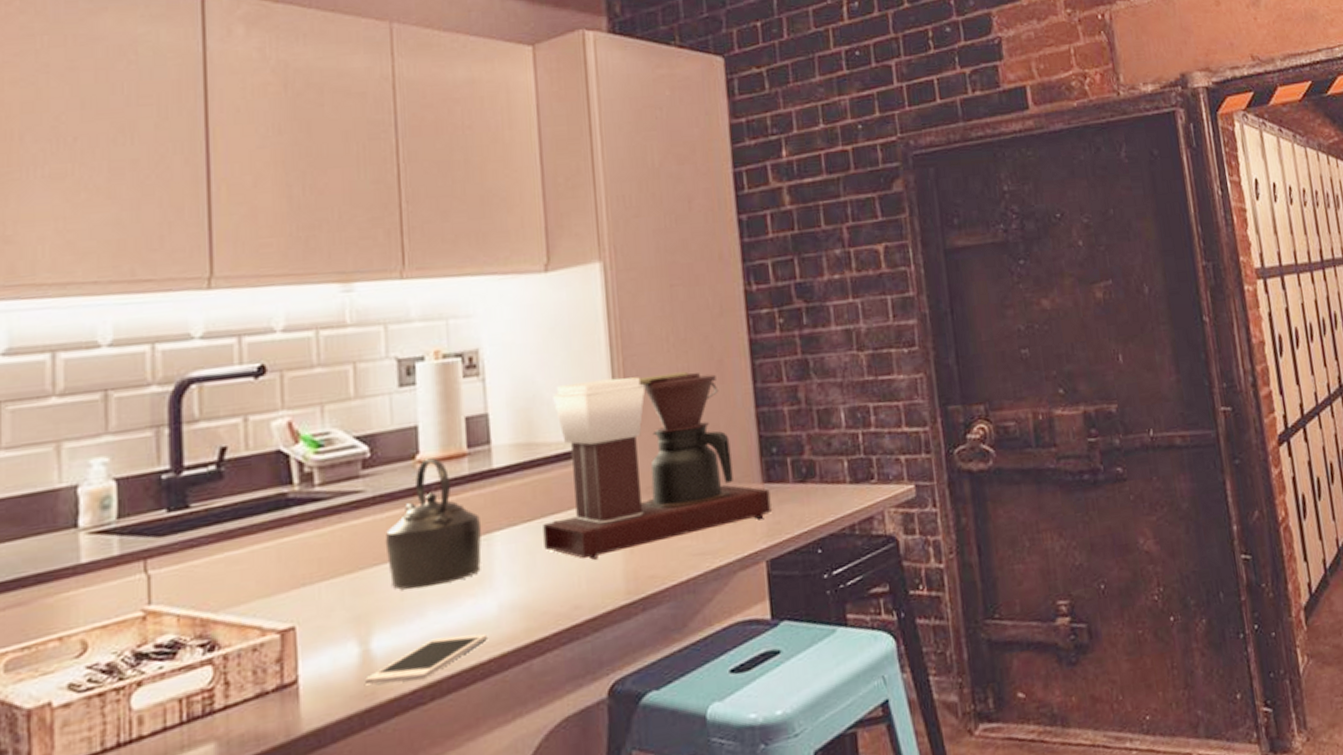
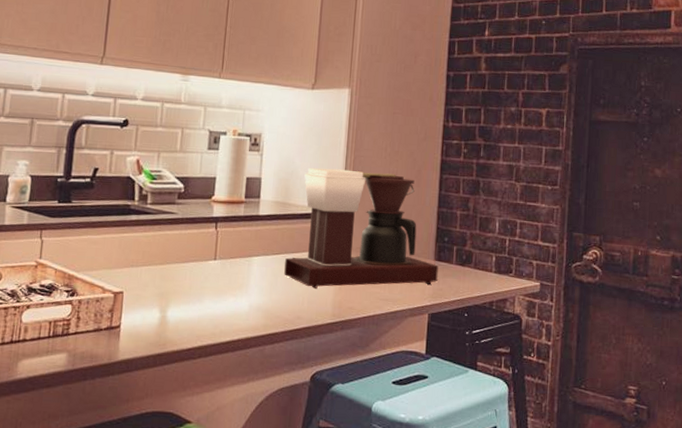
cell phone: present [365,633,487,685] -> none [161,318,239,343]
kettle: present [385,458,482,590] -> none [185,200,247,284]

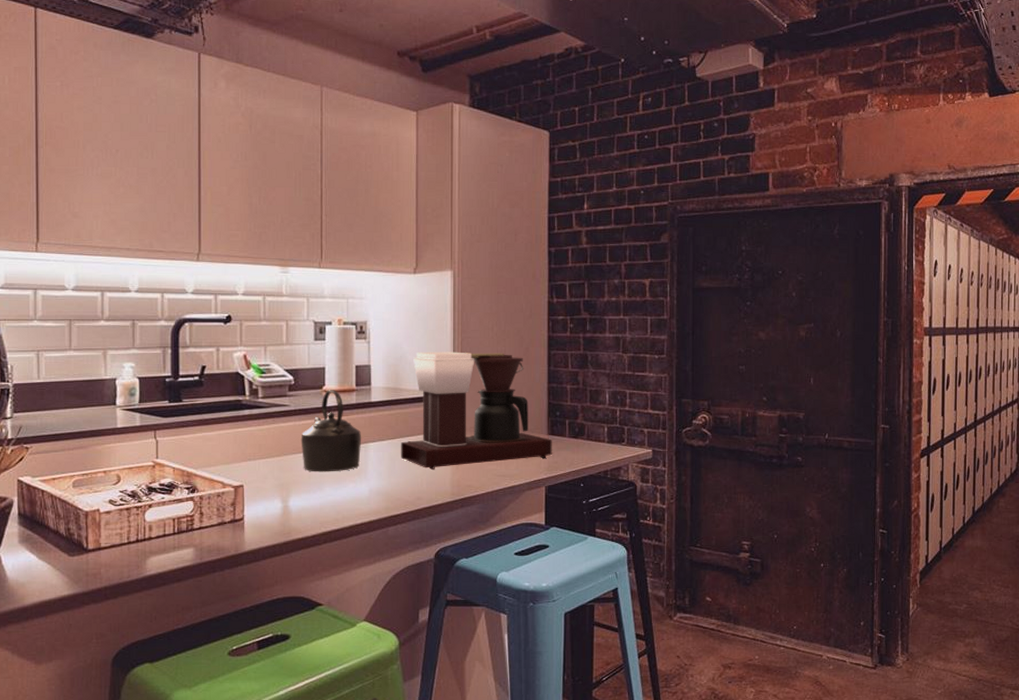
kettle: none [185,200,247,284] -> present [301,390,362,472]

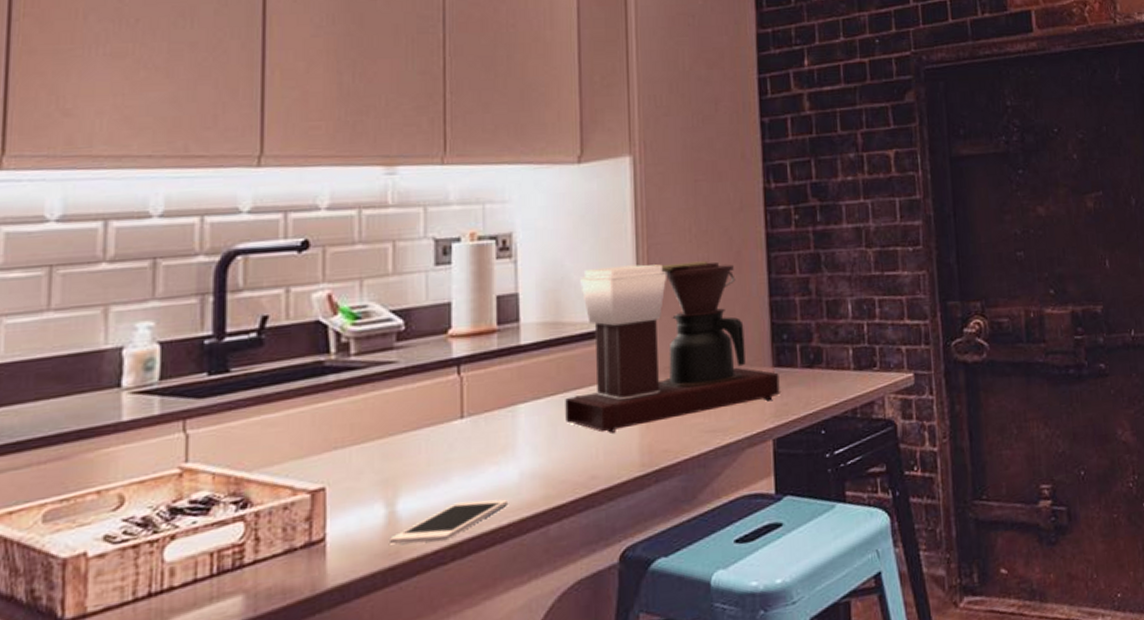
cell phone: none [285,505,361,530] -> present [390,499,507,545]
kettle: present [301,390,362,472] -> none [415,333,508,456]

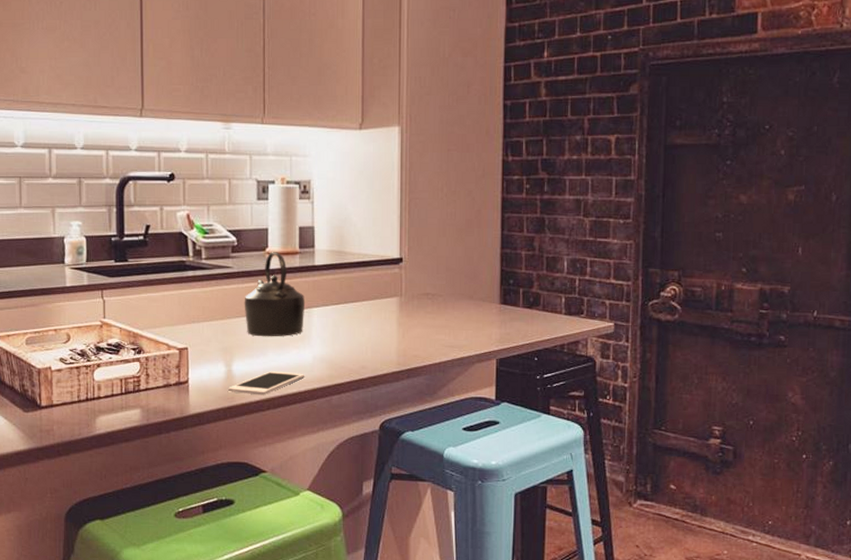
kettle: none [415,333,508,456] -> present [244,252,306,337]
coffee maker: present [565,261,780,434] -> none [345,213,505,339]

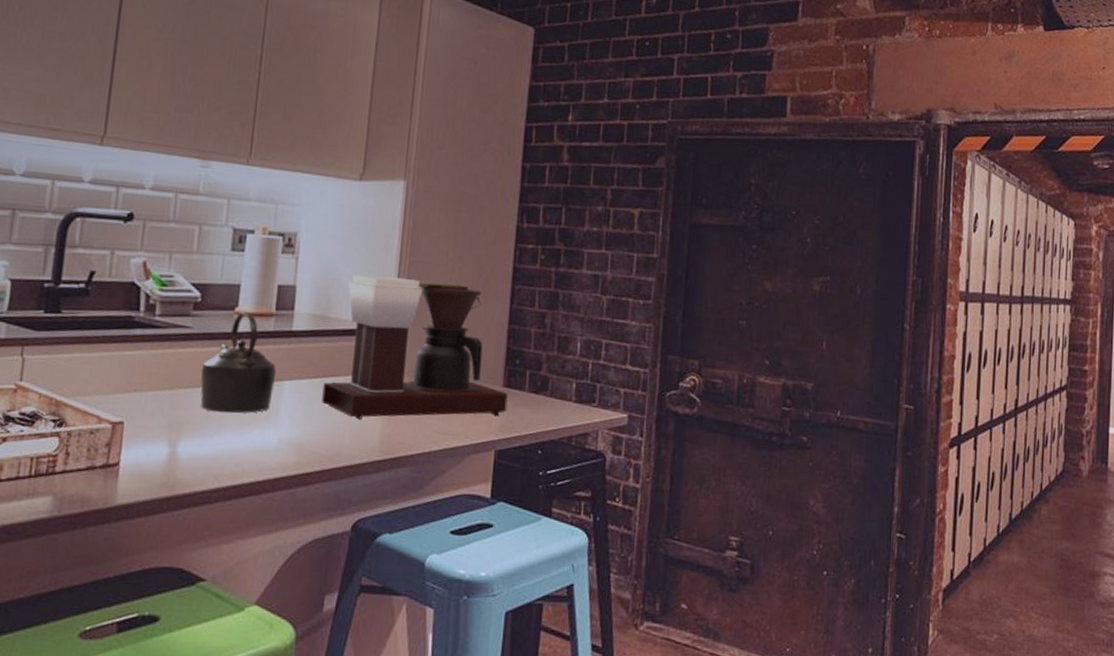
cell phone: present [228,371,304,396] -> none [169,454,266,484]
coffee maker: none [345,213,505,339] -> present [322,275,508,421]

